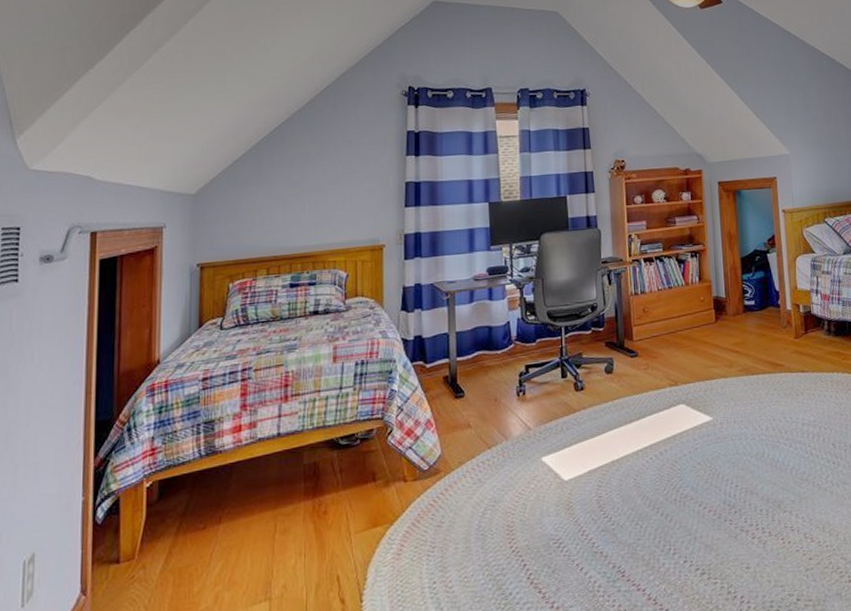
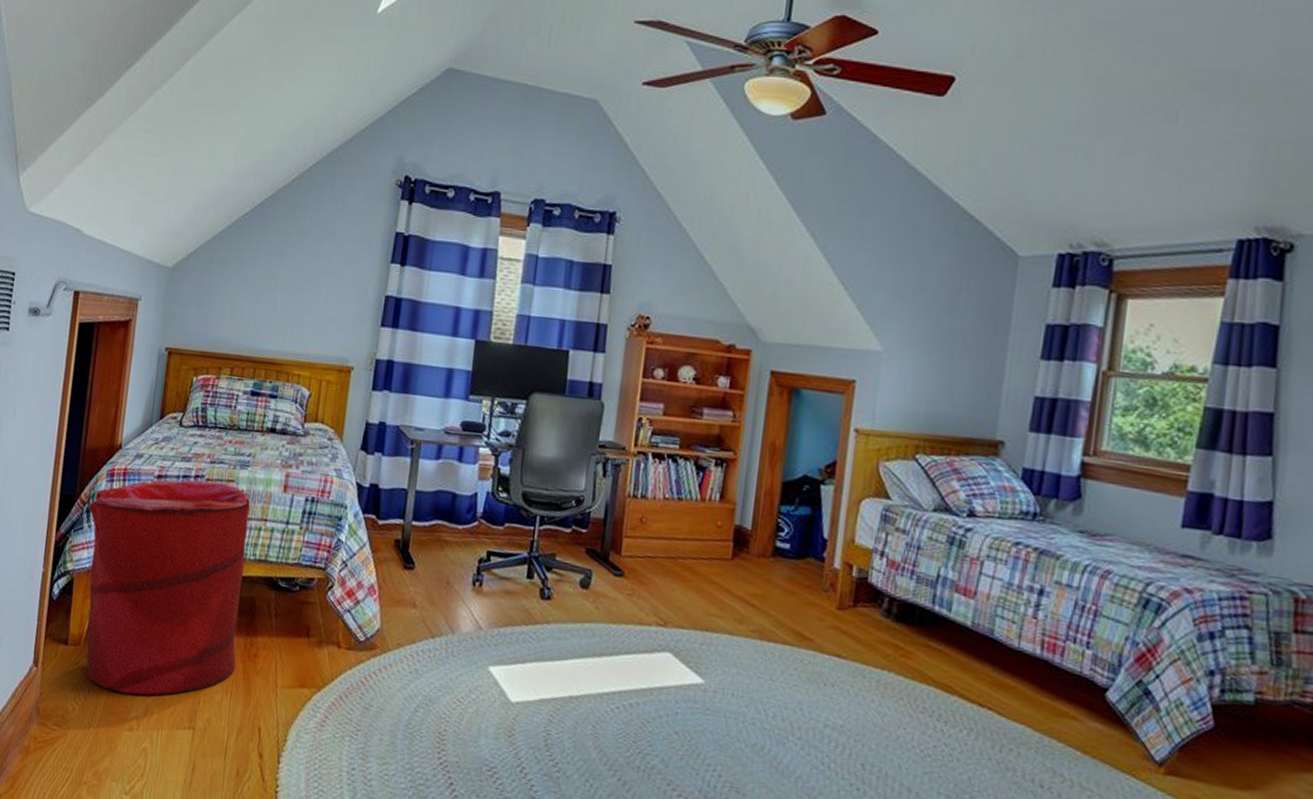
laundry hamper: none [129,368,306,592] -> present [86,479,250,696]

